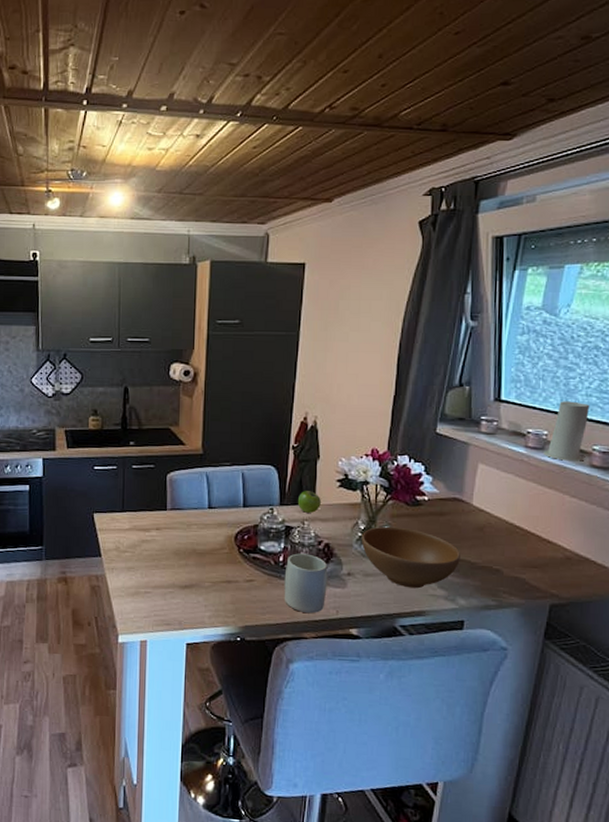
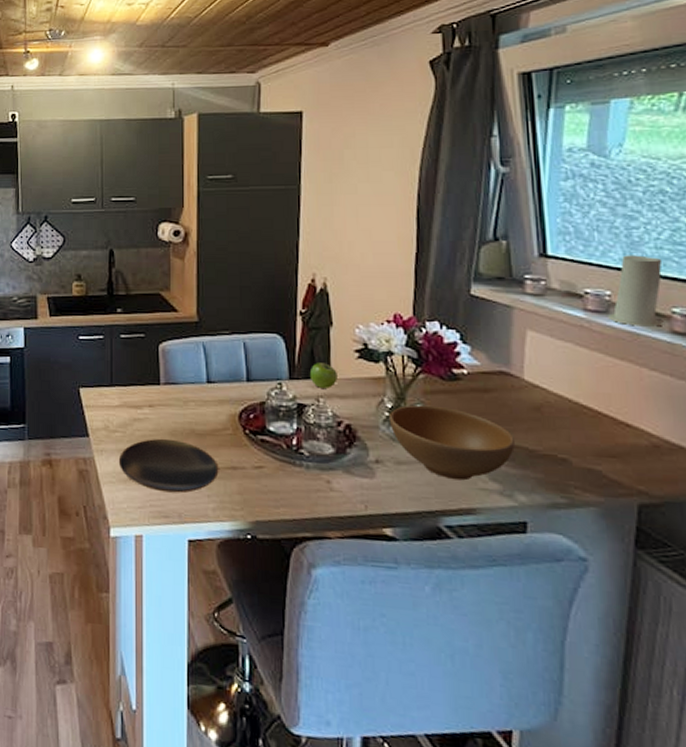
plate: none [127,557,216,604] -> present [118,438,219,494]
mug: present [284,553,328,614] -> none [299,435,352,509]

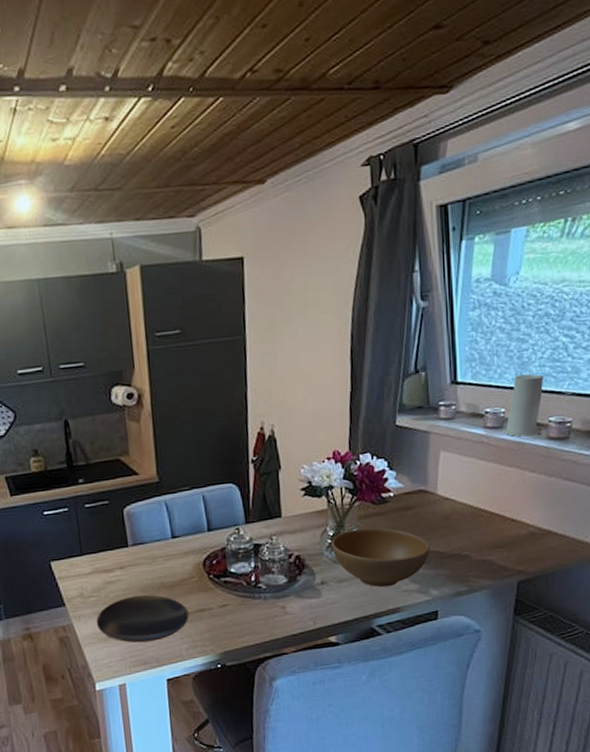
fruit: present [309,363,337,388] -> none [263,504,287,528]

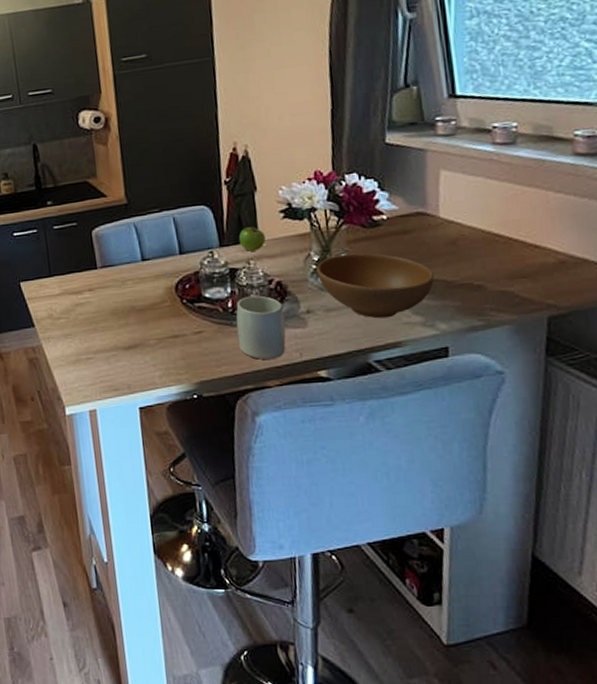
plate: present [96,595,189,643] -> none [65,318,162,368]
mug: none [258,569,303,629] -> present [235,295,286,360]
fruit: none [263,504,287,528] -> present [238,227,266,251]
candle: present [502,374,544,437] -> none [515,84,565,154]

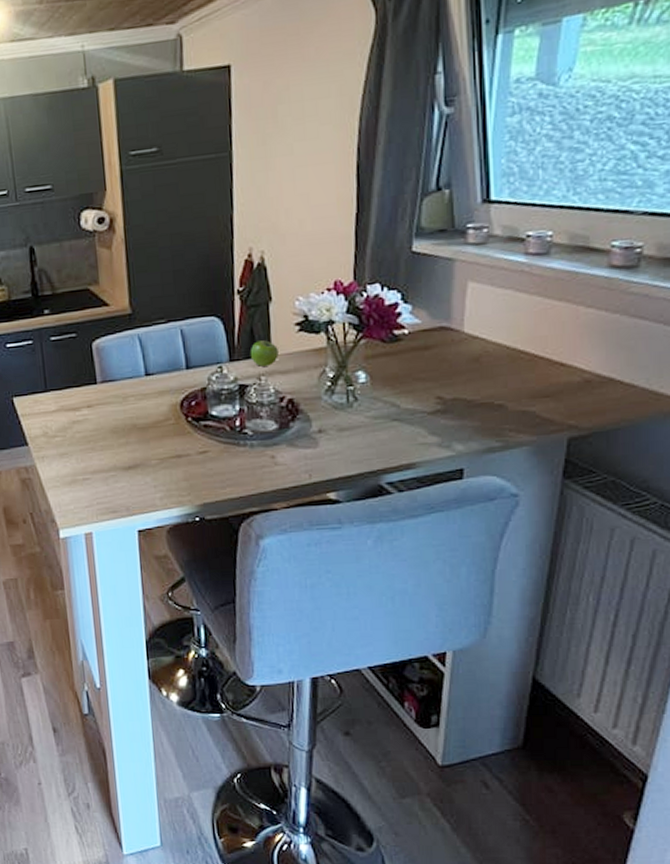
mug: present [235,295,286,360] -> none [243,413,296,482]
bowl: present [317,253,434,319] -> none [332,369,453,439]

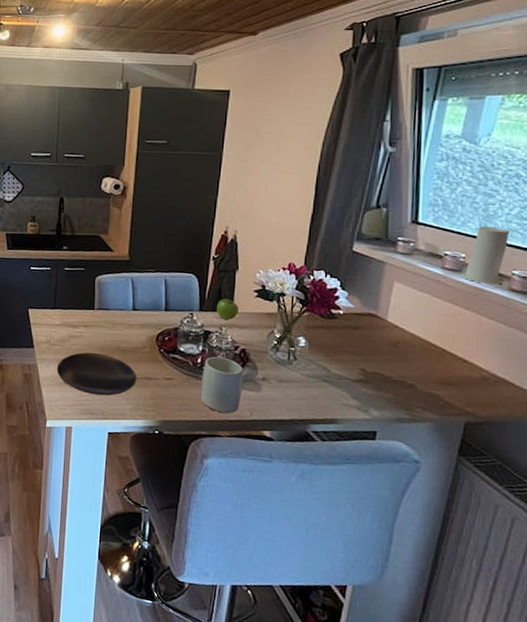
plate: none [60,436,164,489] -> present [56,352,137,396]
mug: none [243,413,296,482] -> present [200,356,243,414]
candle: none [548,189,606,265] -> present [460,226,510,285]

